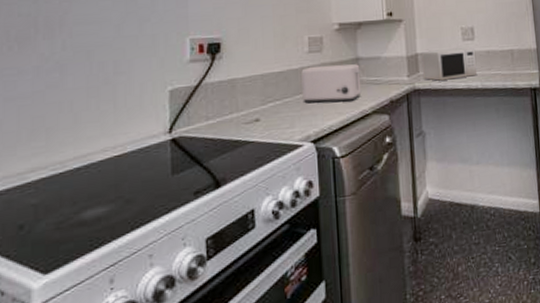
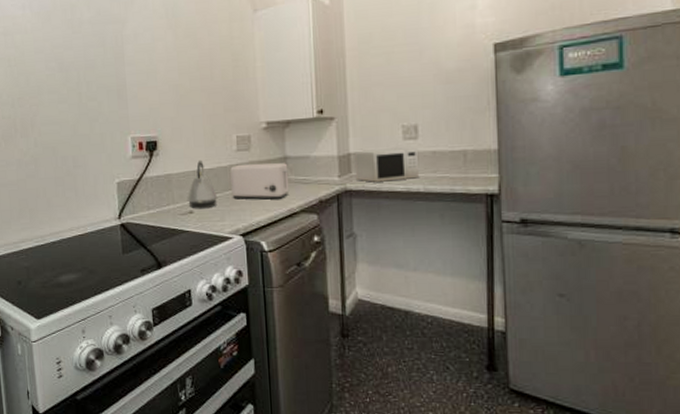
kettle: none [254,62,287,116] -> present [188,159,217,209]

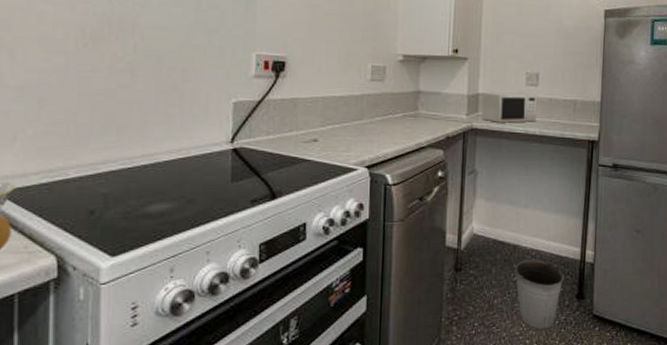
kettle: present [188,159,217,209] -> none [313,86,345,138]
toaster: present [230,163,290,200] -> none [361,94,420,133]
bucket: none [407,327,468,402] -> present [513,260,564,329]

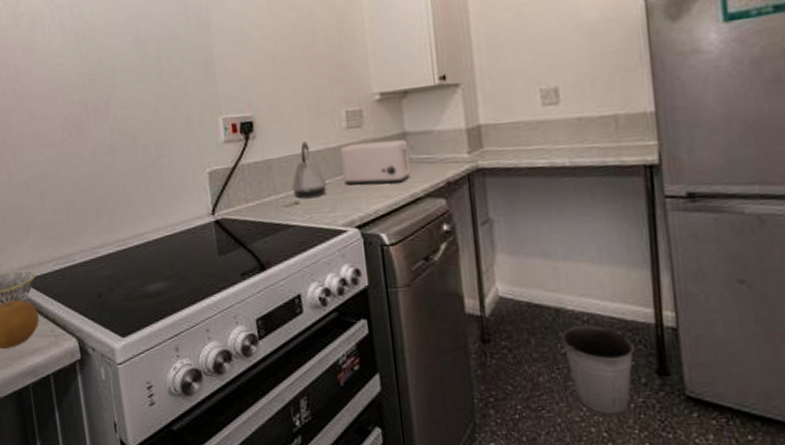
kettle: none [313,86,345,138] -> present [292,141,327,199]
toaster: none [361,94,420,133] -> present [340,140,411,186]
microwave: present [481,92,537,123] -> none [485,115,563,158]

